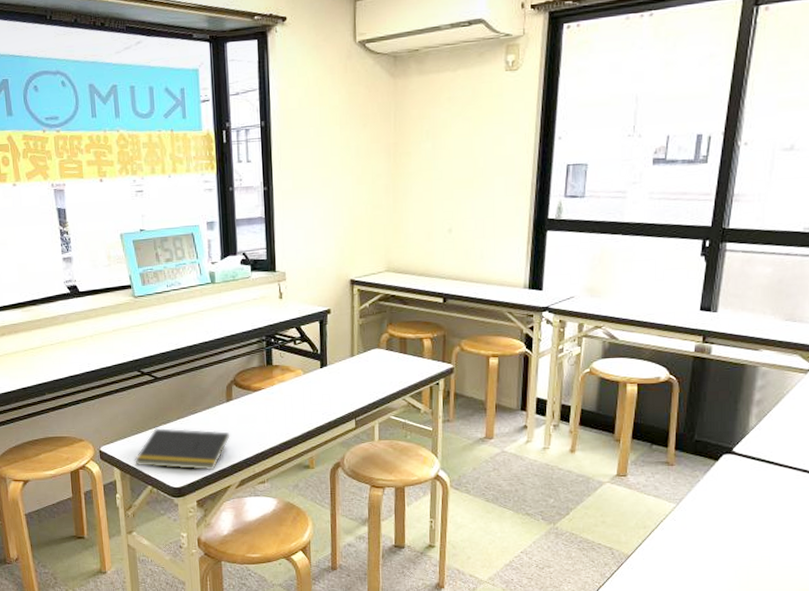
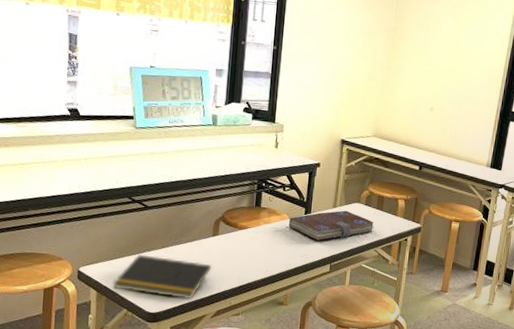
book: none [304,358,400,395] -> present [288,210,374,241]

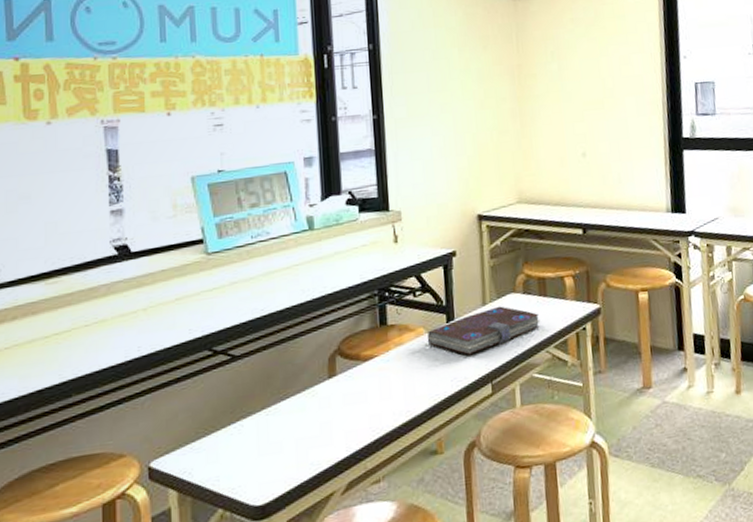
notepad: present [112,254,212,300] -> none [198,419,334,483]

